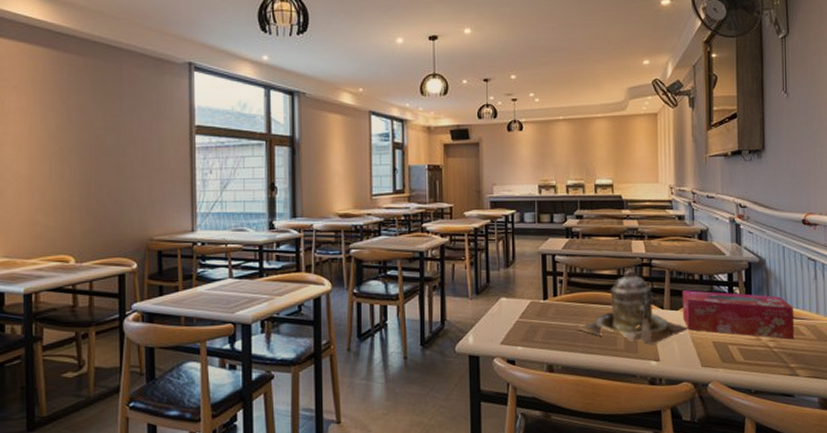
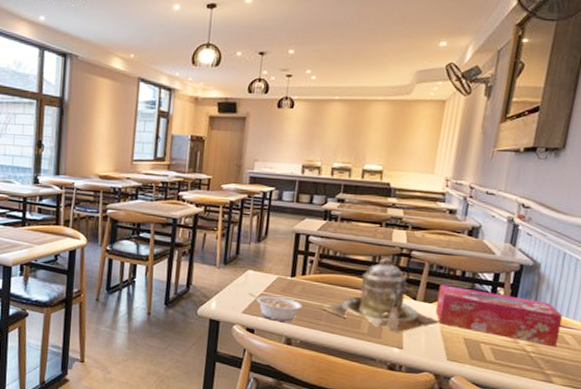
legume: none [504,321,558,348] -> present [248,292,302,322]

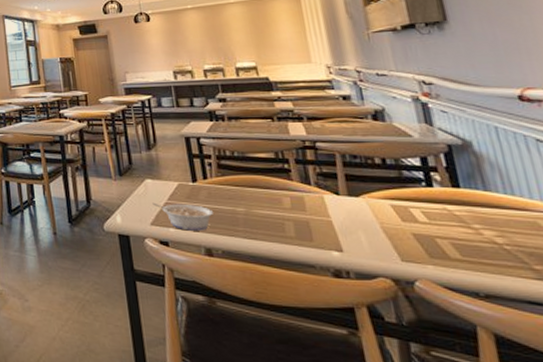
teapot: present [320,257,441,333] -> none [234,152,378,233]
tissue box: present [435,285,564,347] -> none [360,175,535,236]

